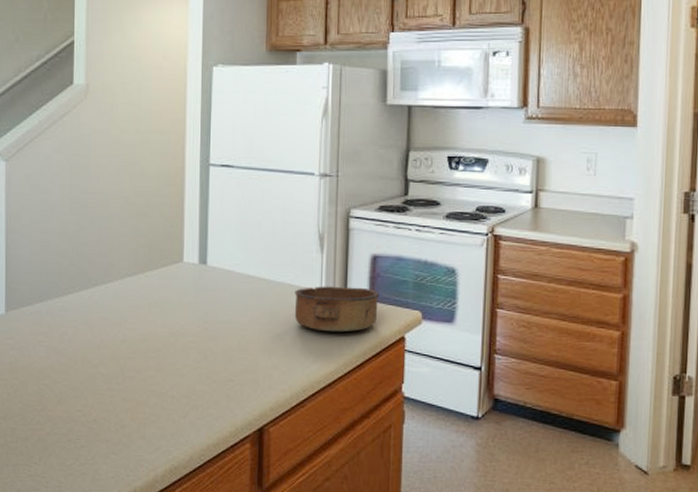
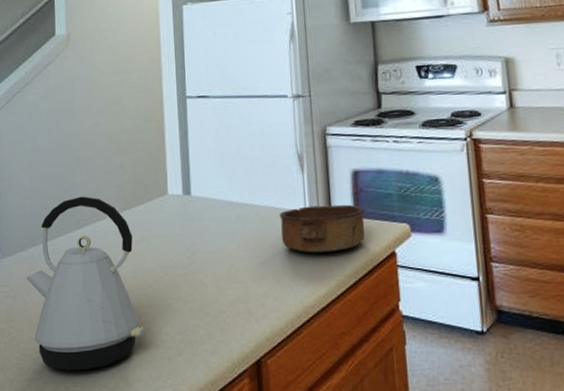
kettle: none [32,256,151,425] -> present [26,196,145,371]

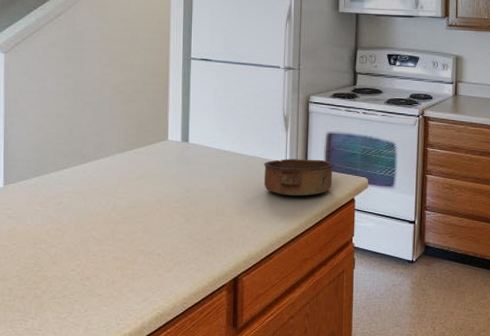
kettle: present [26,196,145,371] -> none [29,136,139,282]

